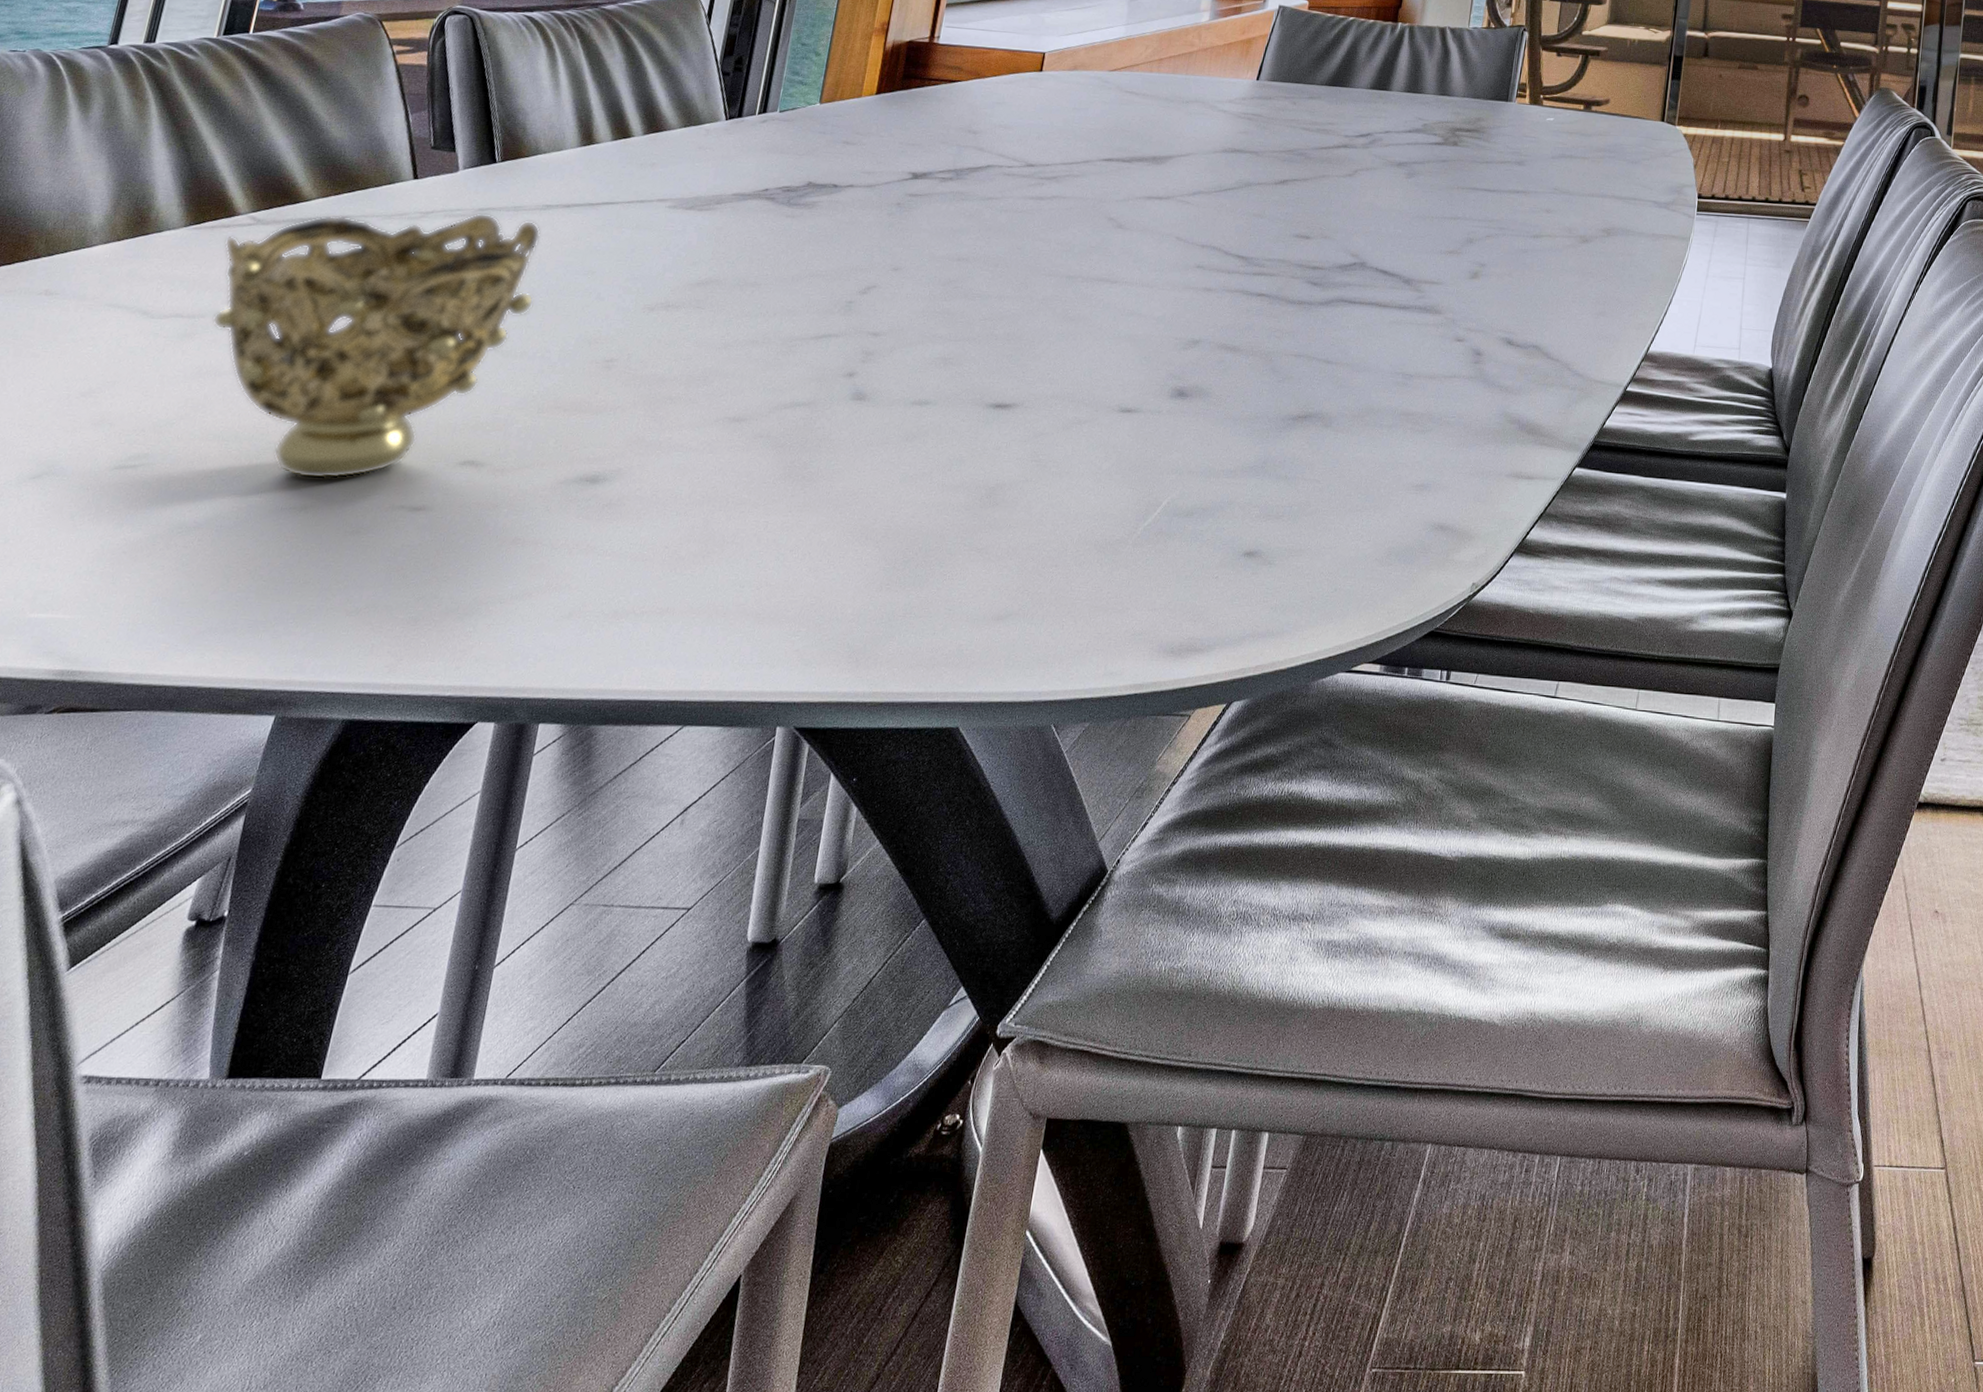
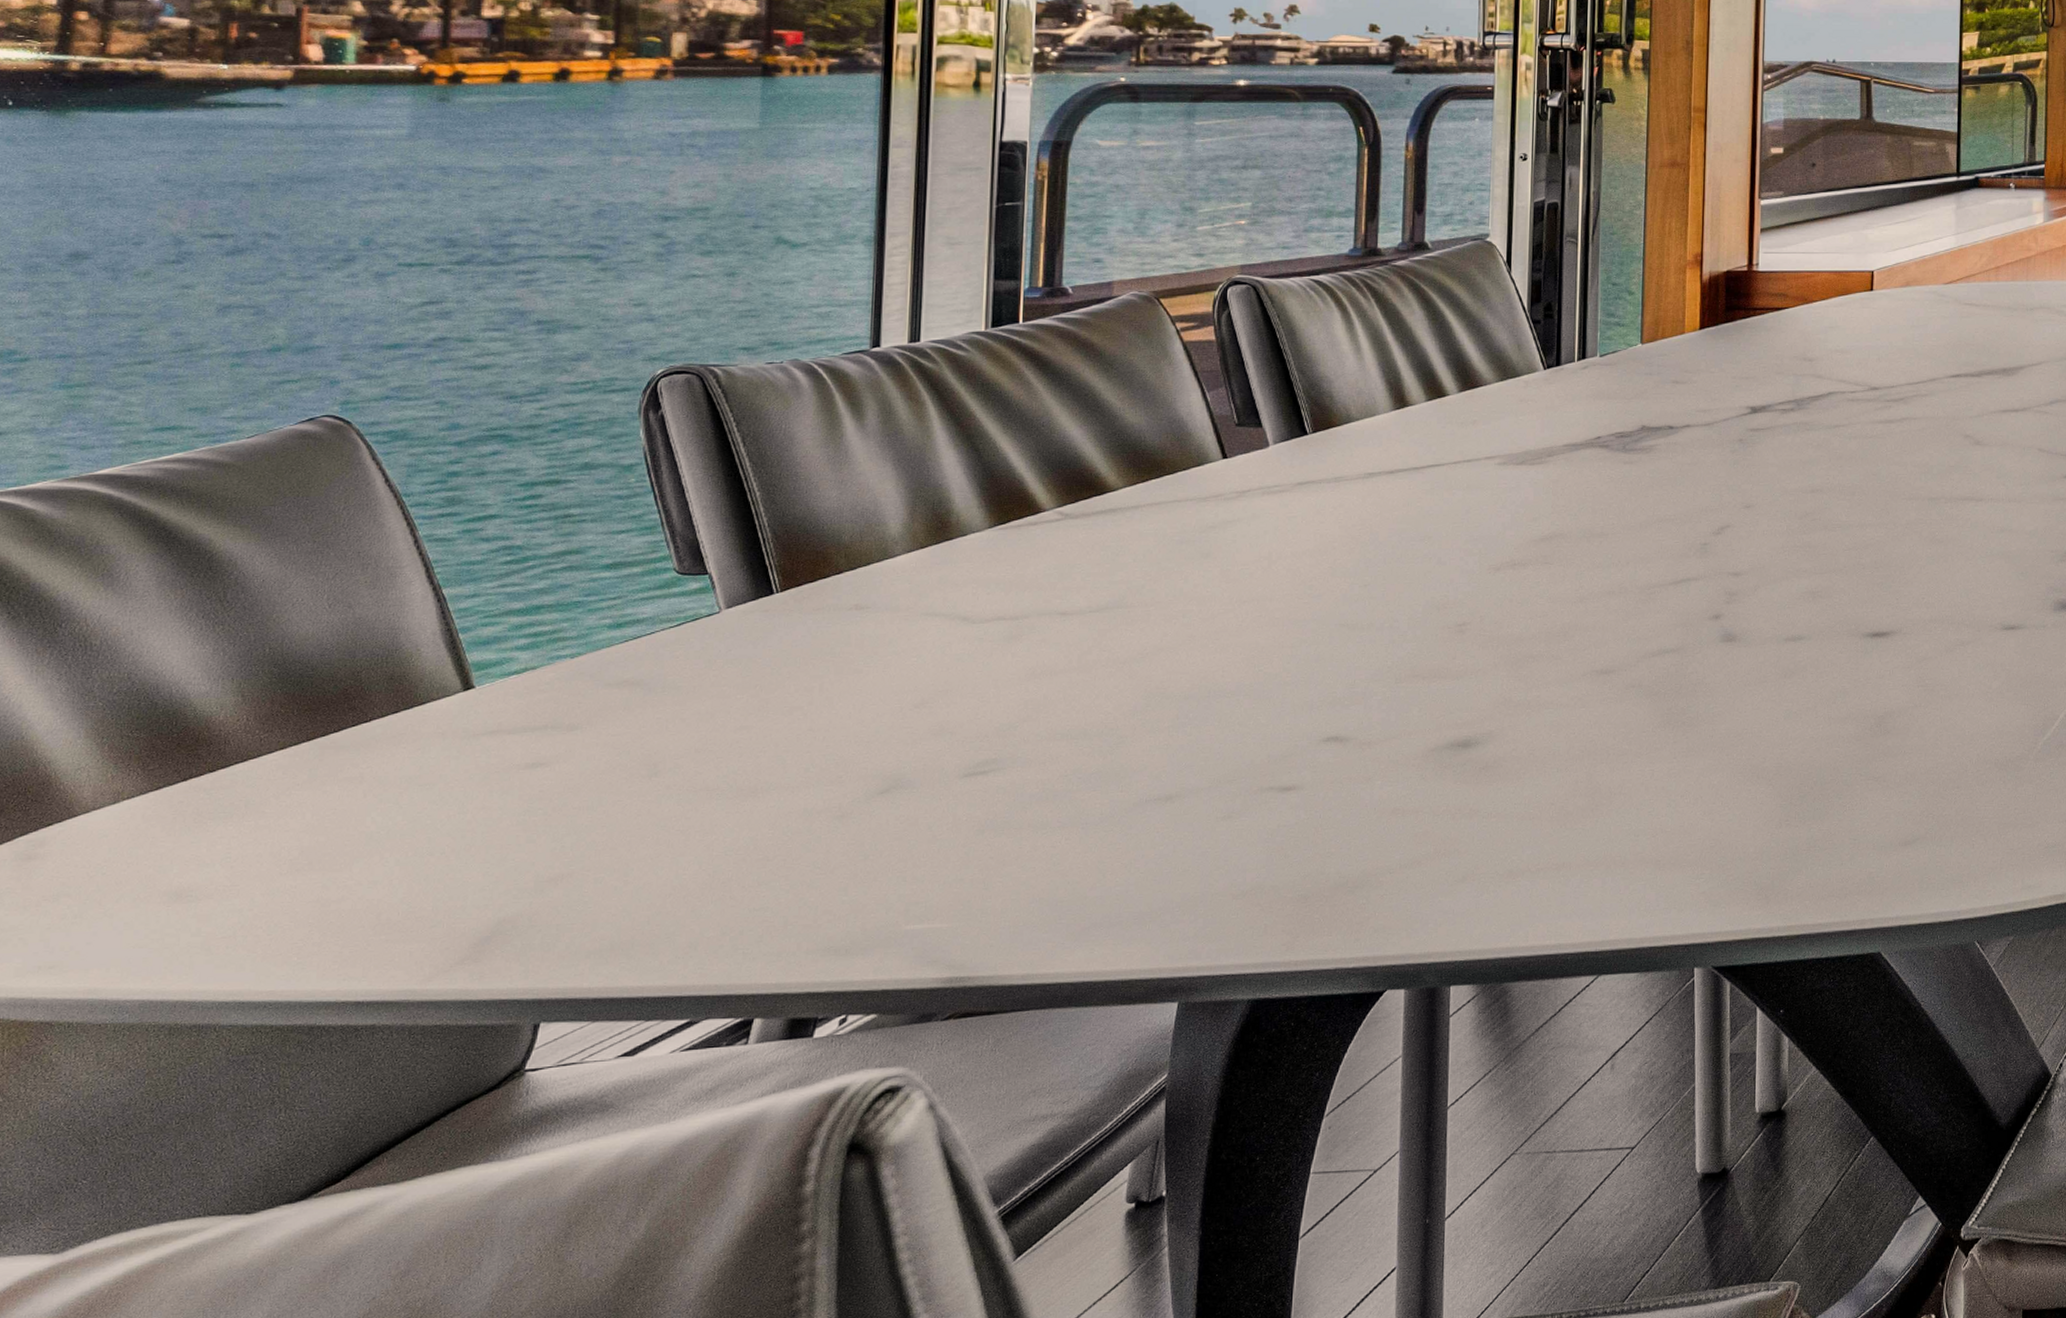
decorative bowl: present [213,213,541,480] -> none [1035,487,1372,769]

